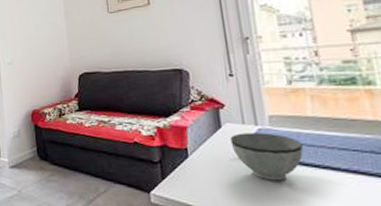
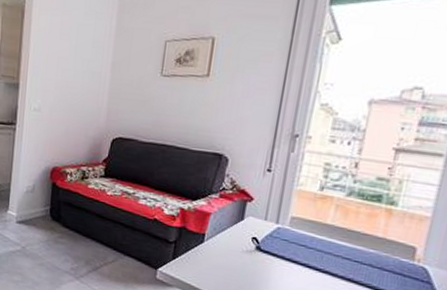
bowl: present [230,133,304,181] -> none [247,228,312,278]

